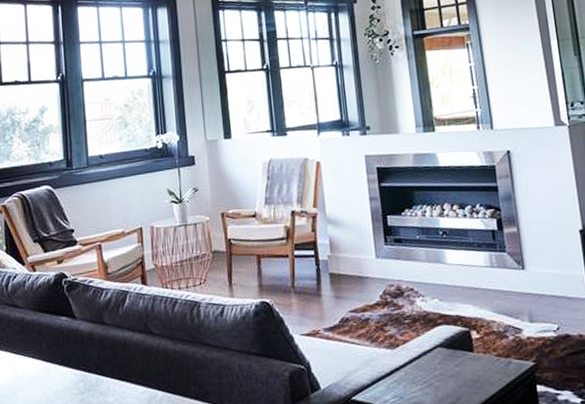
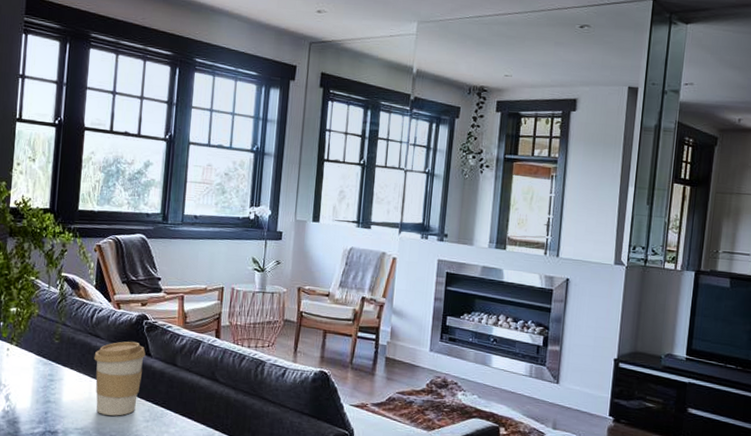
coffee cup: none [14,304,70,394] -> present [94,341,146,416]

